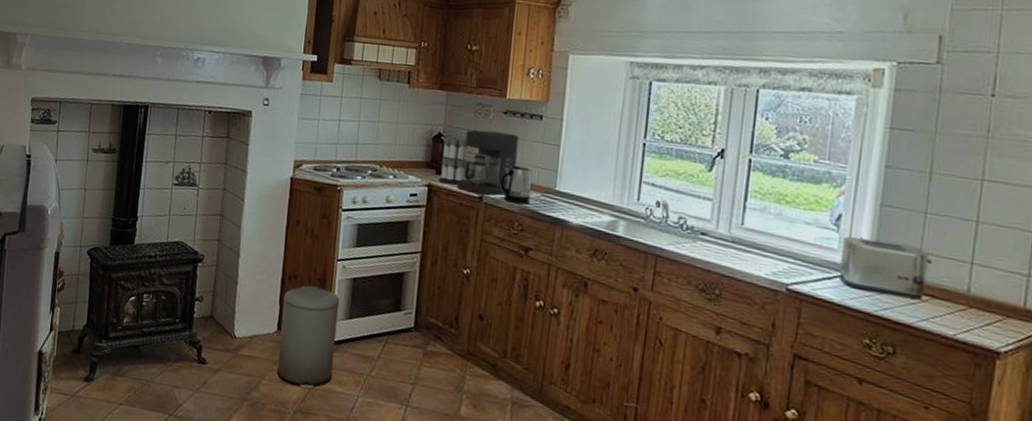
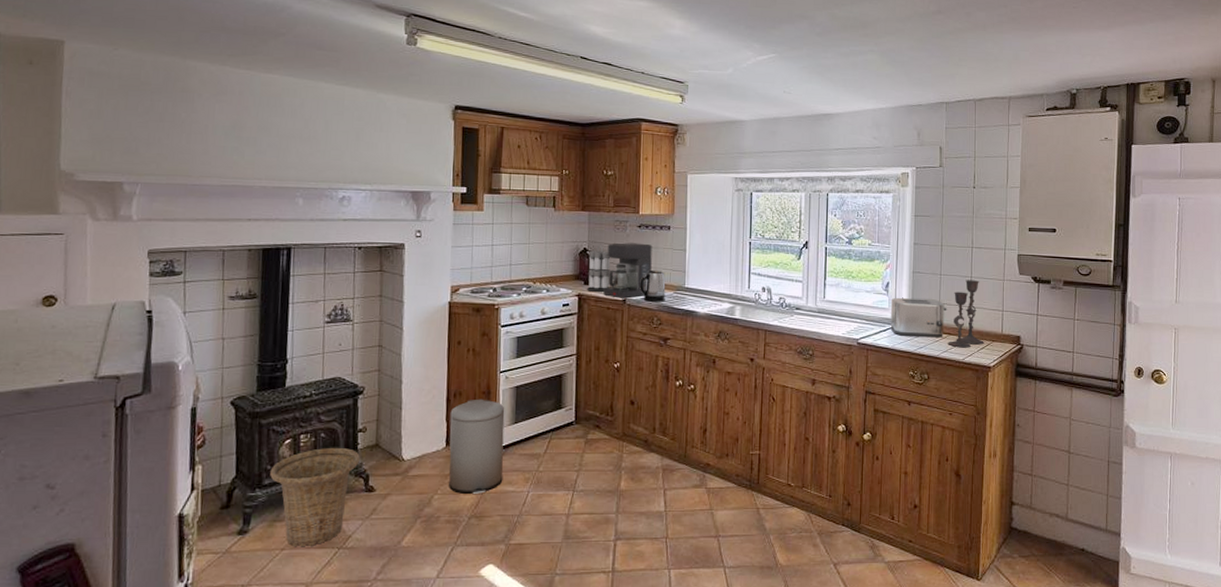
basket: none [115,310,195,407] -> present [270,447,360,547]
candlestick: none [930,225,993,321] -> present [948,280,984,348]

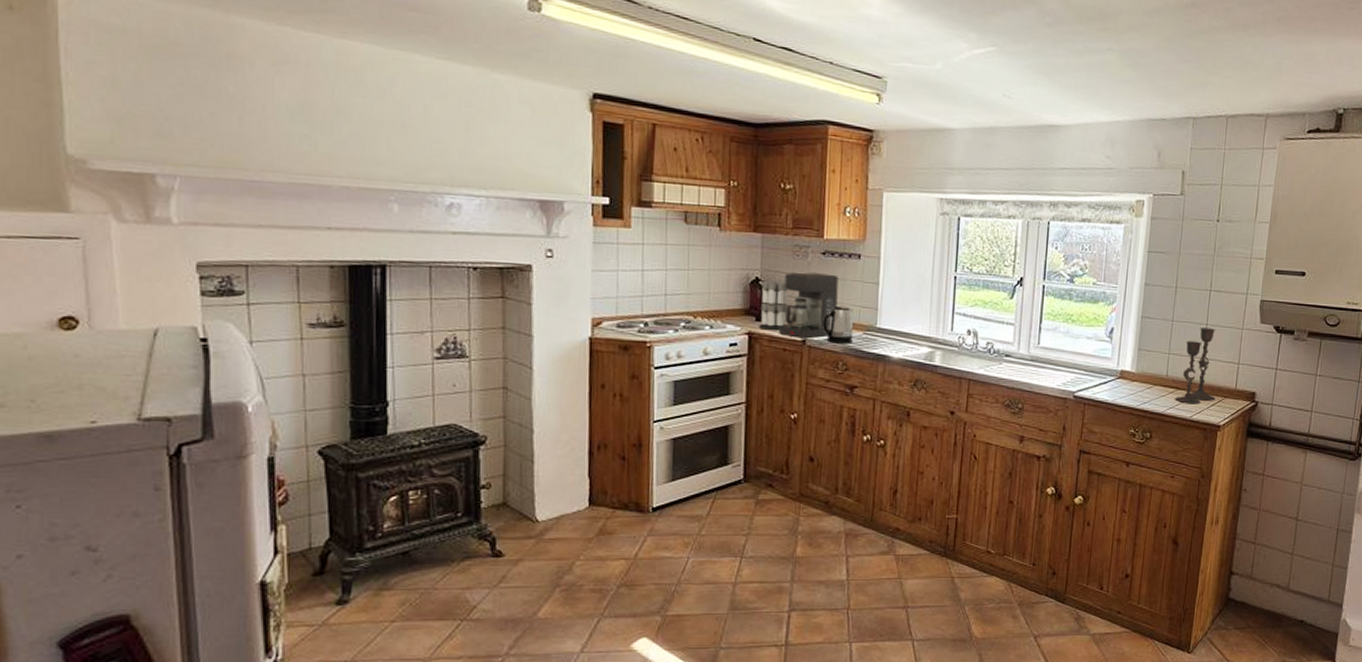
basket: present [270,447,360,547] -> none [373,505,484,619]
pedal bin: present [449,399,505,495] -> none [593,452,660,561]
toaster: present [890,297,947,338] -> none [1112,345,1177,392]

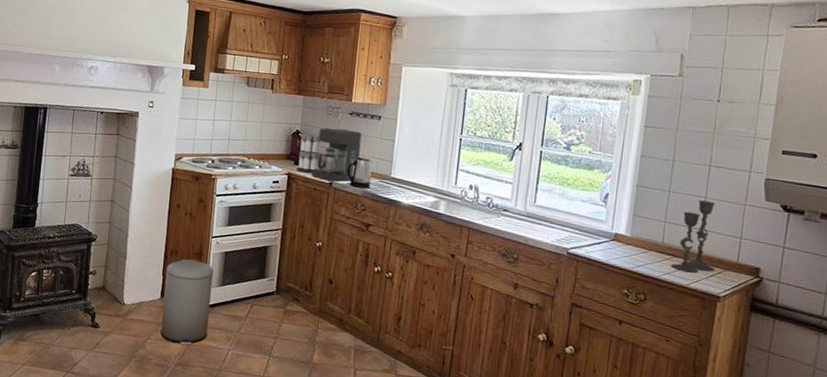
pedal bin: none [593,452,660,561] -> present [160,258,214,346]

